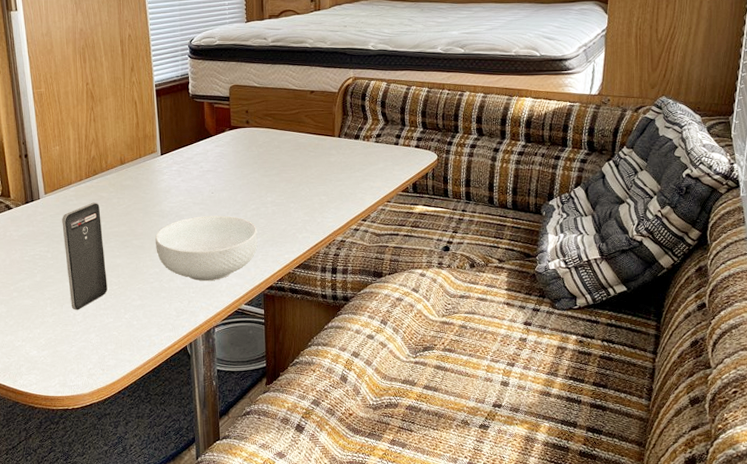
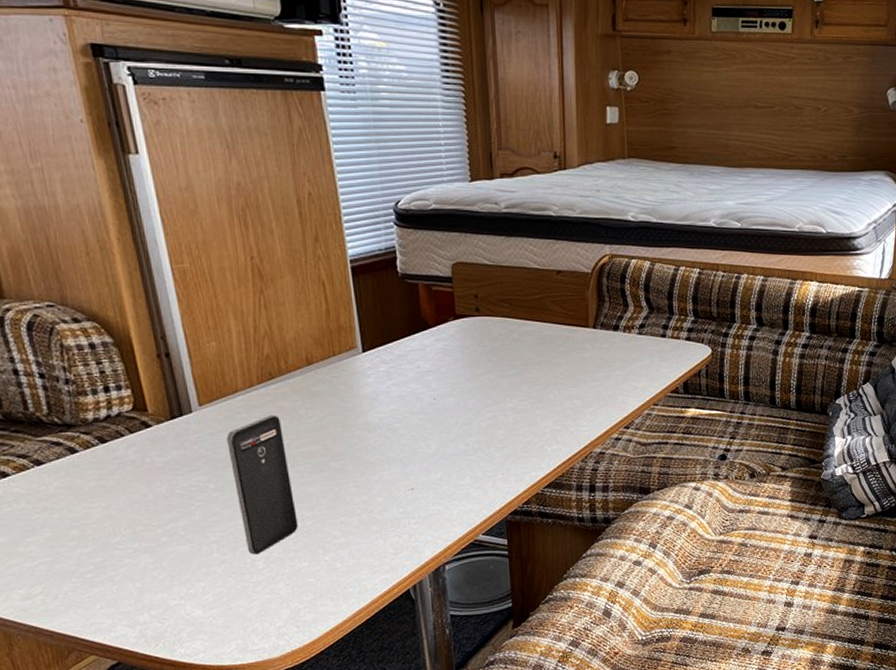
cereal bowl: present [155,215,258,282] -> none [360,427,497,509]

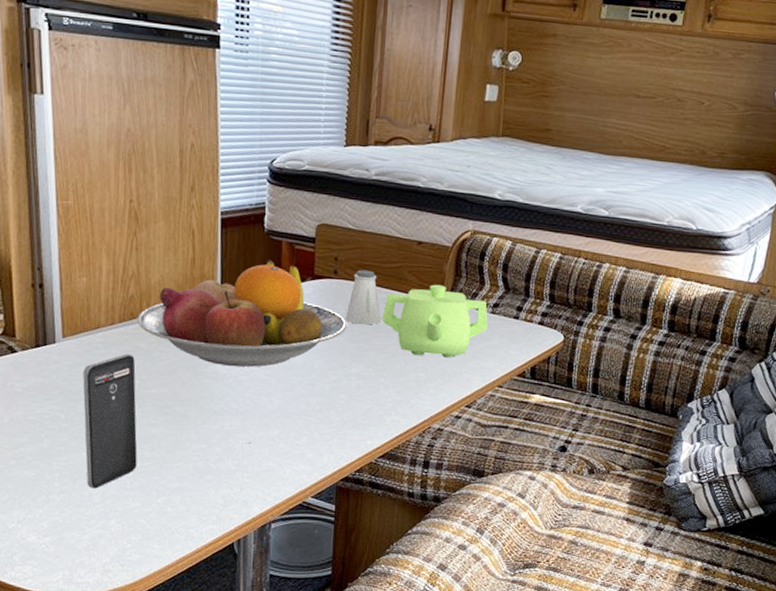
fruit bowl: none [276,304,497,415] -> present [137,259,348,367]
saltshaker: none [493,304,530,359] -> present [345,269,381,325]
teapot: none [530,311,638,384] -> present [382,284,489,358]

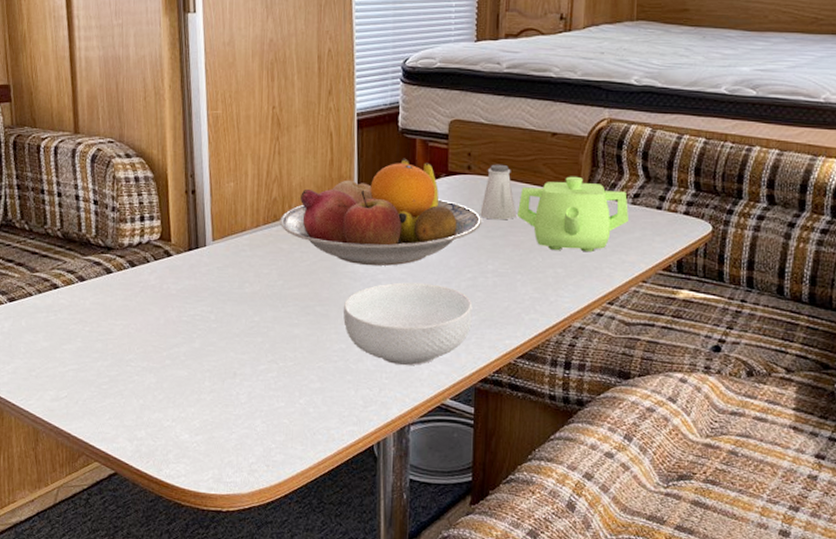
smartphone: present [83,353,137,489] -> none [230,255,281,388]
cereal bowl: none [204,384,336,466] -> present [343,282,473,366]

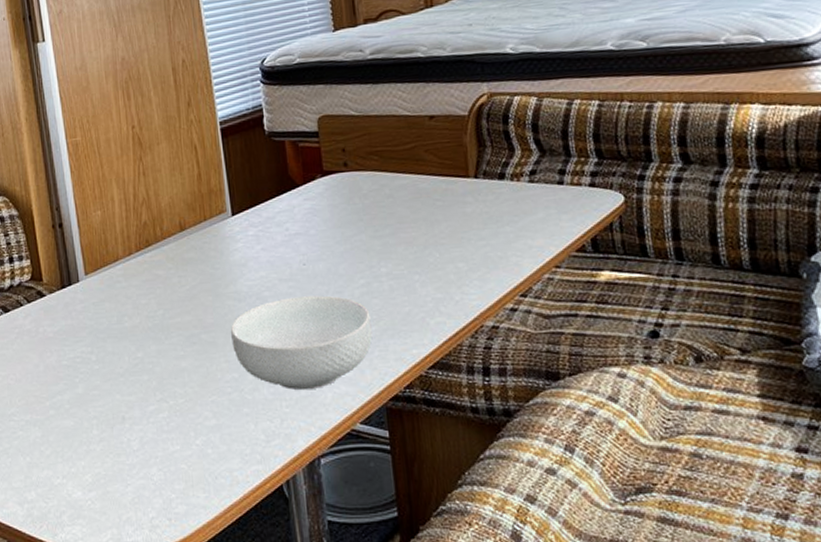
fruit bowl: present [279,158,483,266] -> none [152,162,368,283]
saltshaker: present [480,164,516,220] -> none [363,156,404,218]
teapot: present [518,176,629,253] -> none [404,159,530,244]

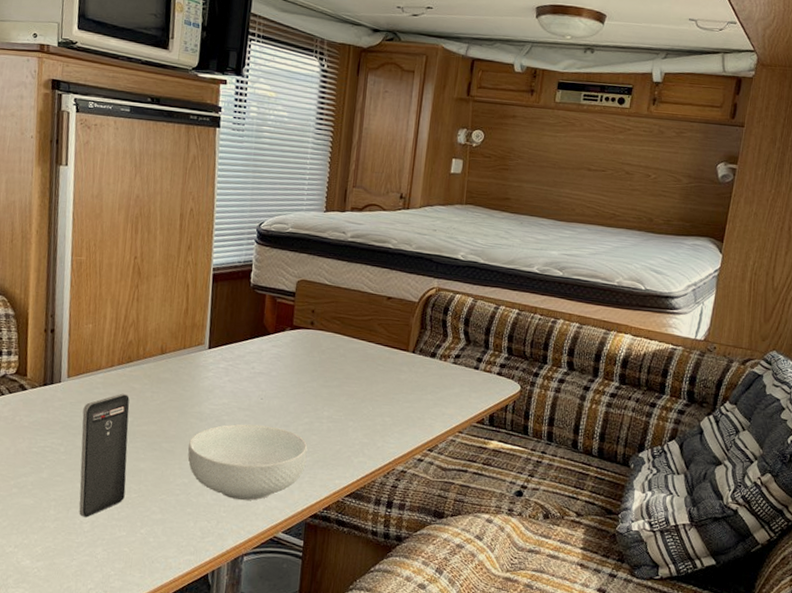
smartphone: none [108,283,171,434] -> present [79,393,130,518]

